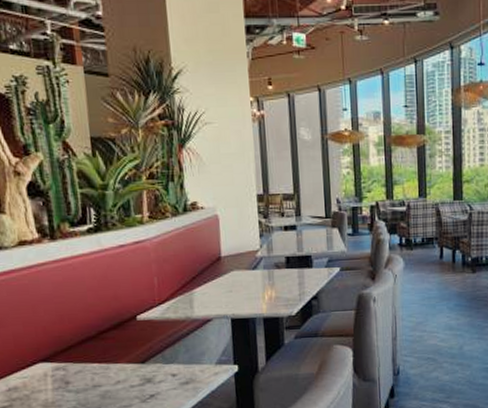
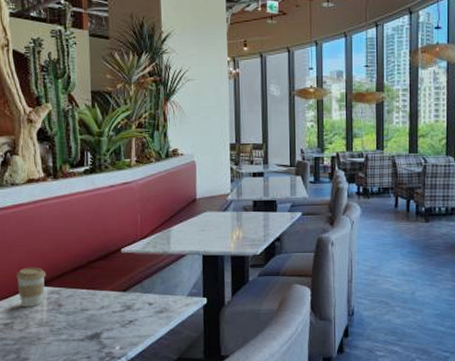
coffee cup: none [12,341,49,388] -> present [16,267,46,308]

